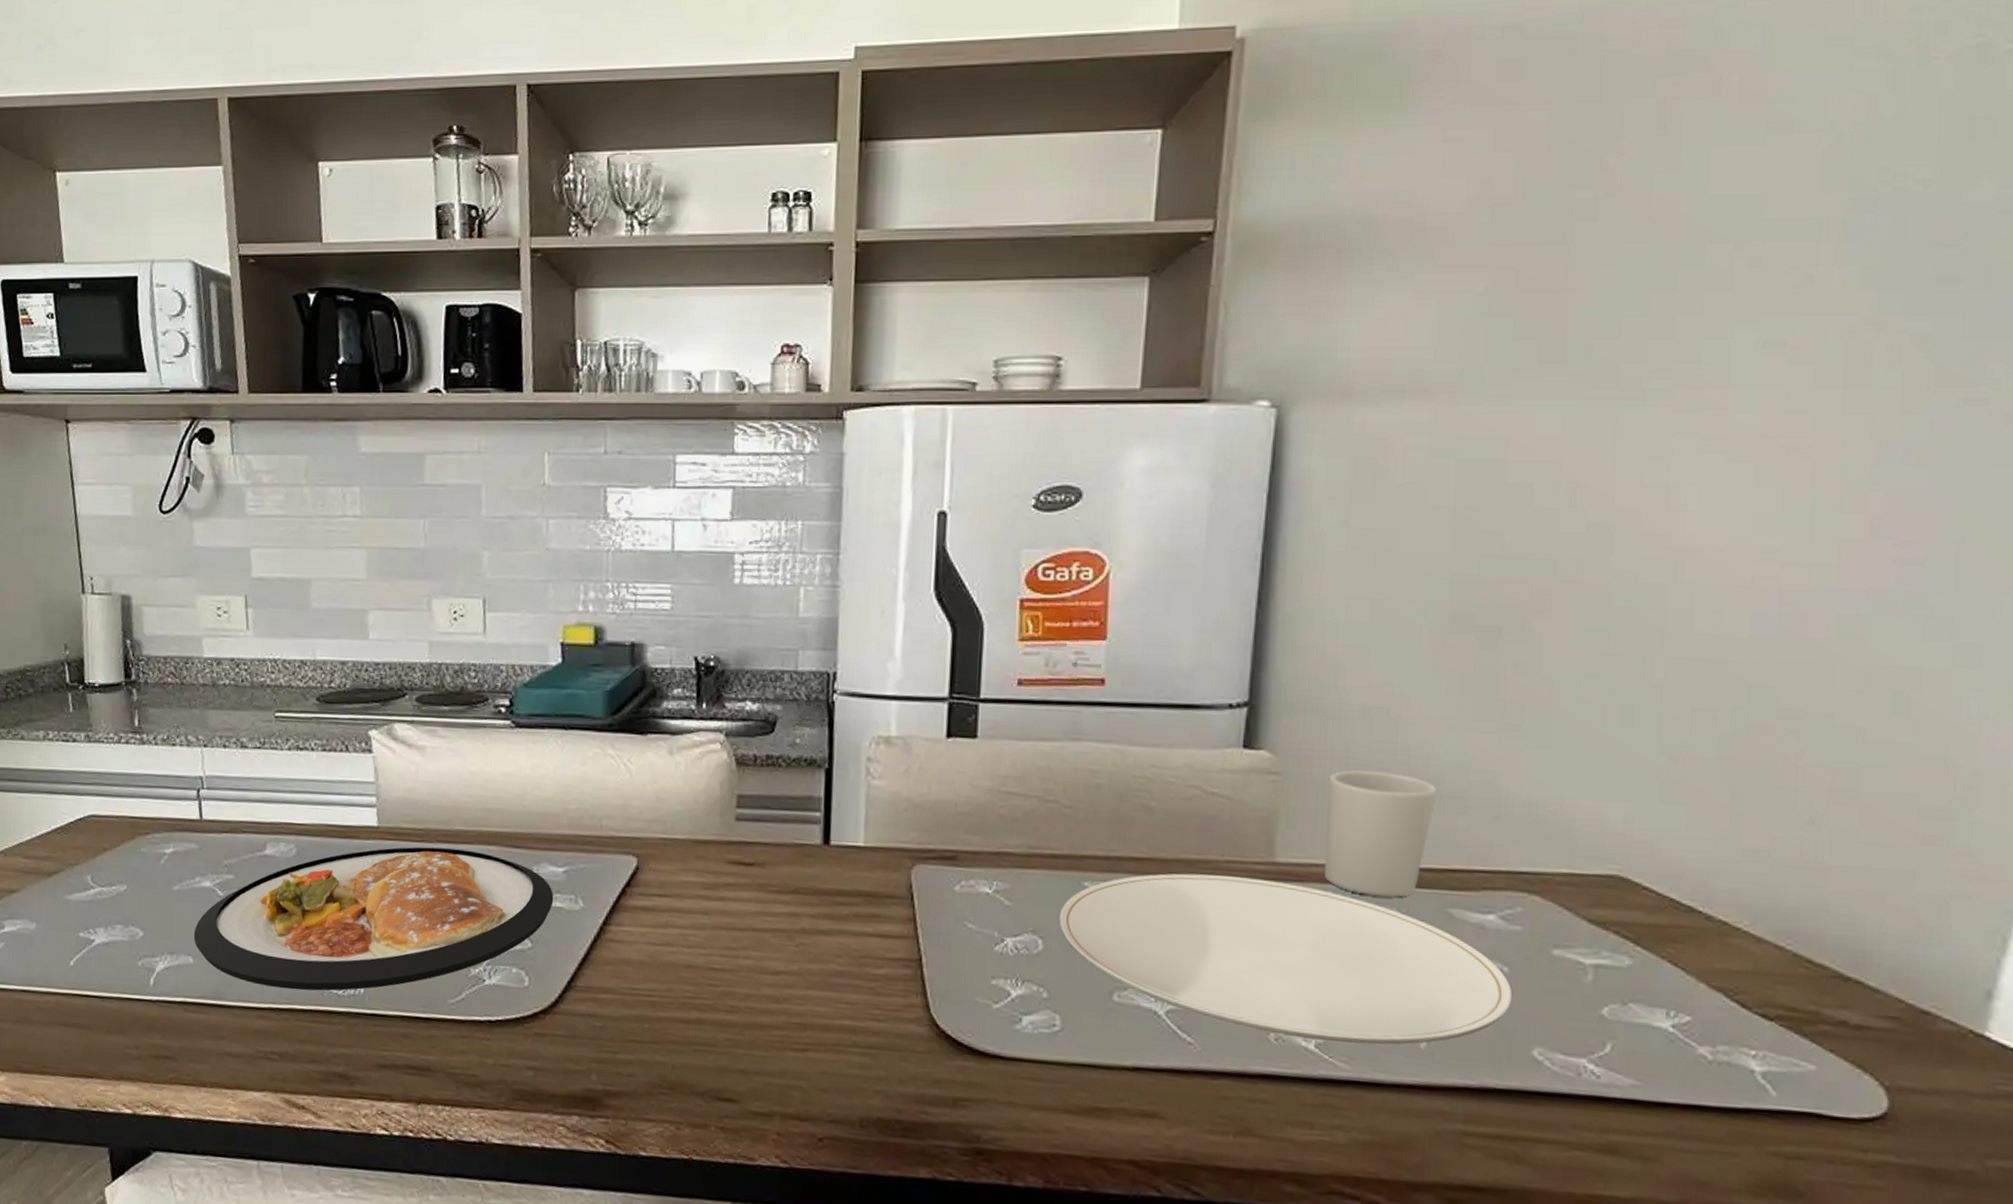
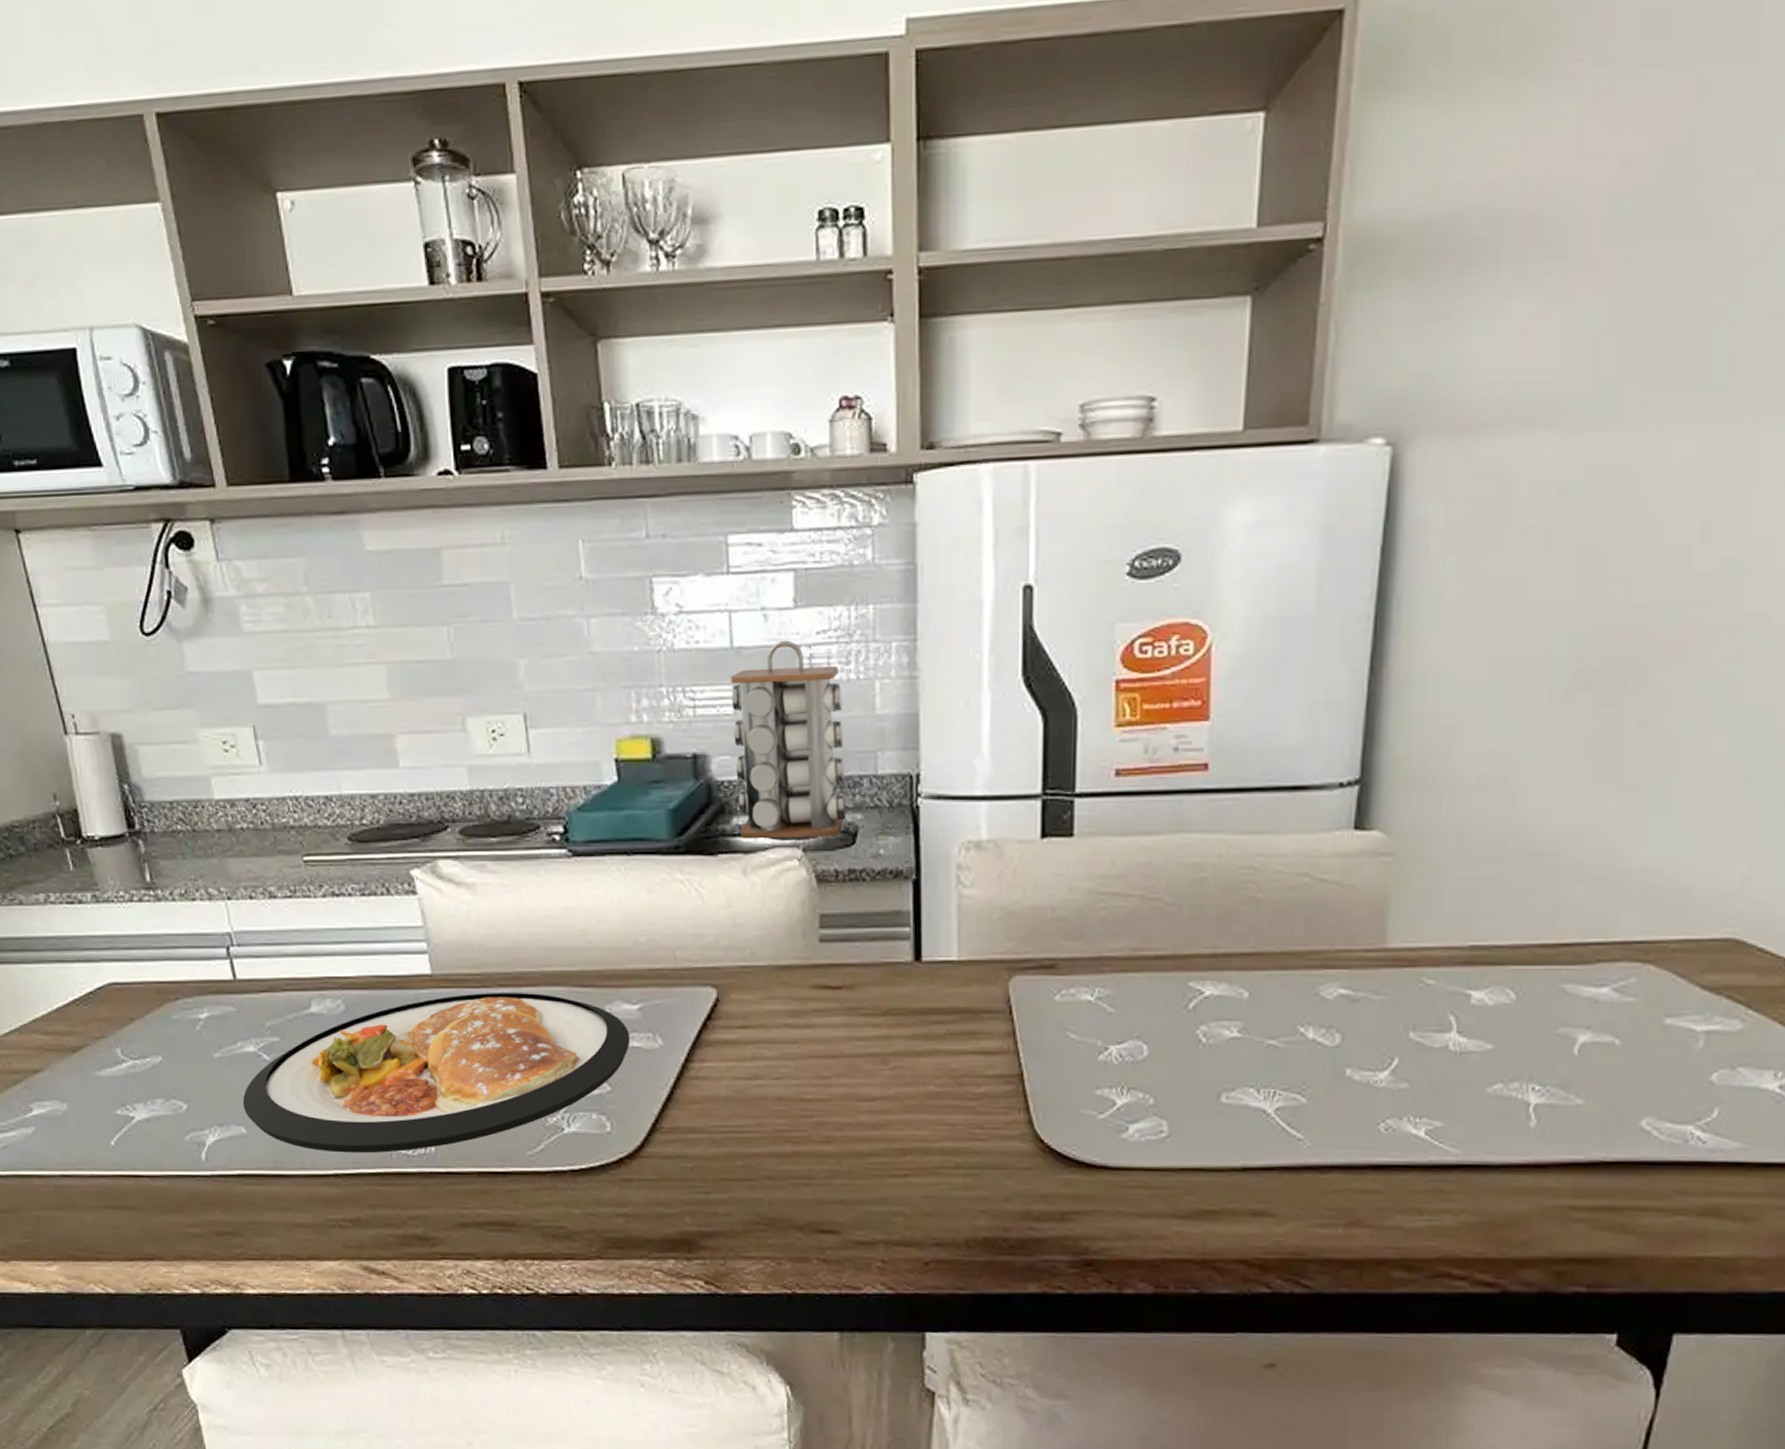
spice rack: none [669,547,770,726] -> present [731,640,846,841]
plate: present [1059,873,1513,1045] -> none [1164,966,1624,1128]
mug: present [1323,769,1437,897] -> none [1436,845,1554,976]

